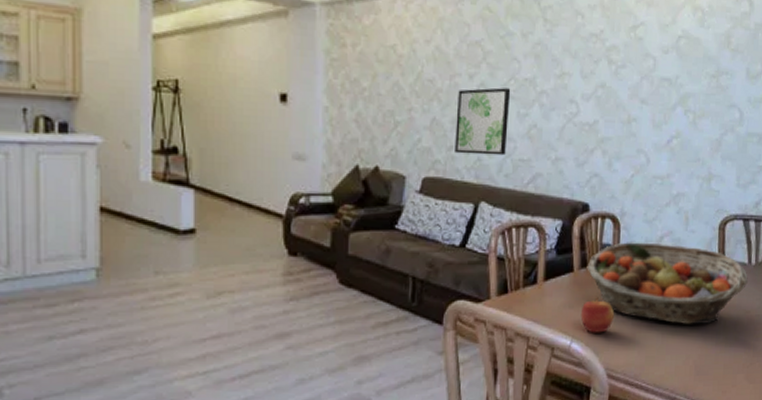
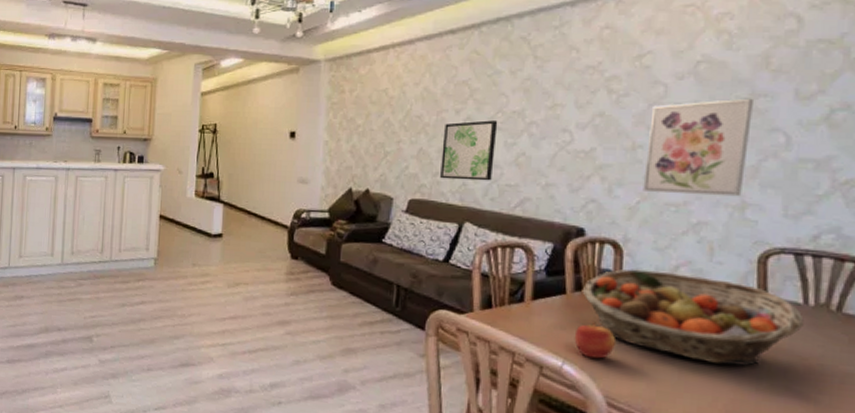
wall art: none [636,75,718,169] -> present [643,98,753,197]

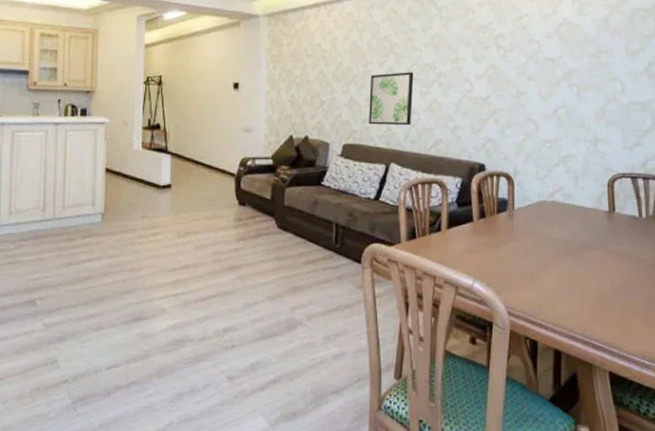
apple: present [574,322,617,359] -> none [481,244,513,275]
fruit basket: present [582,269,804,366] -> none [485,197,640,271]
wall art: present [643,98,753,197] -> none [526,54,599,134]

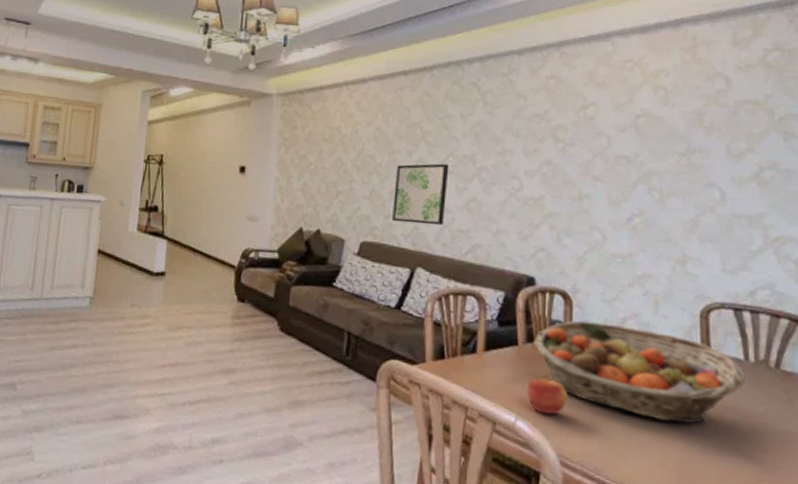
apple: none [481,244,513,275] -> present [526,375,569,415]
fruit basket: none [485,197,640,271] -> present [533,320,745,424]

